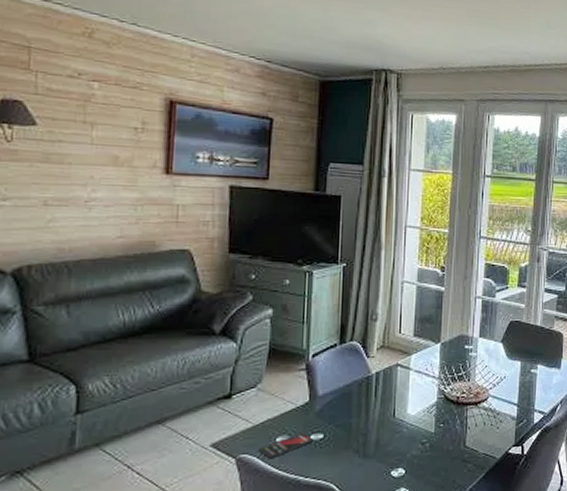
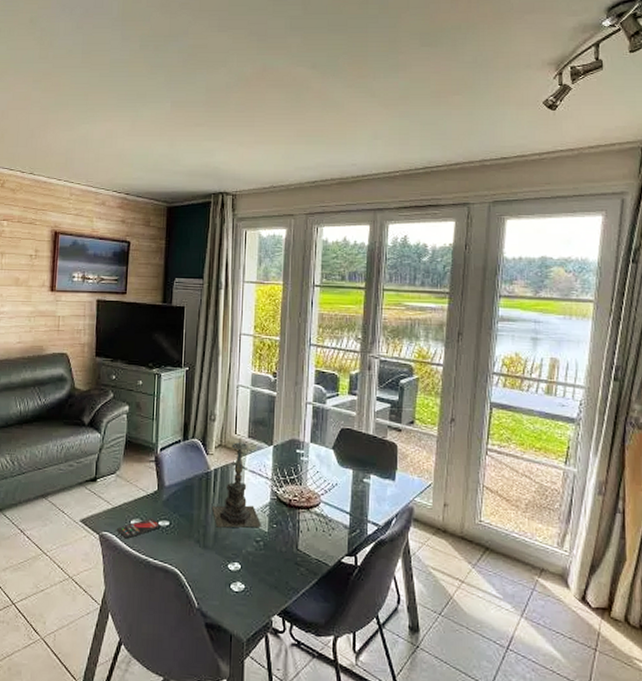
candle holder: none [374,338,427,434] -> present [212,438,261,528]

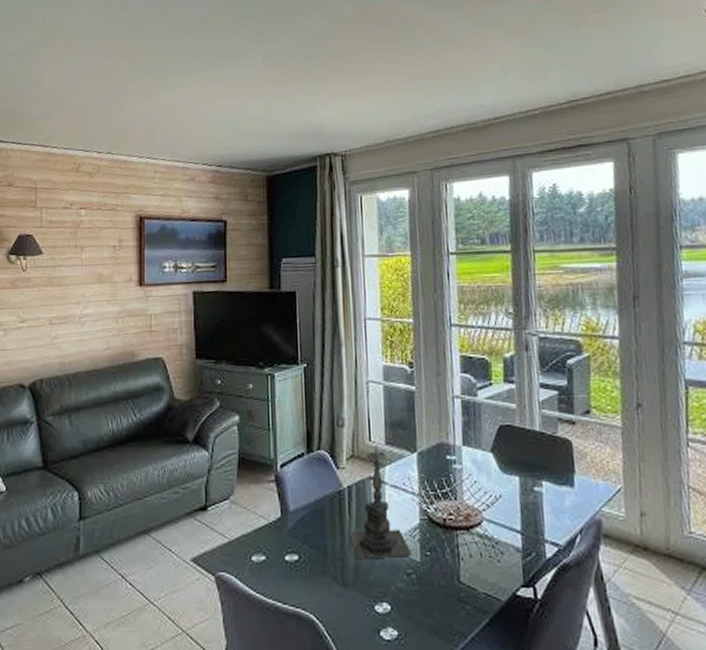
smartphone: present [117,518,161,539] -> none [236,552,289,580]

